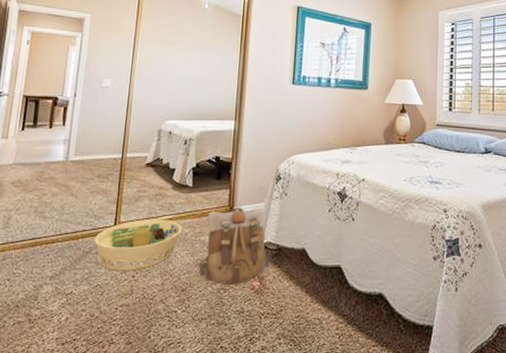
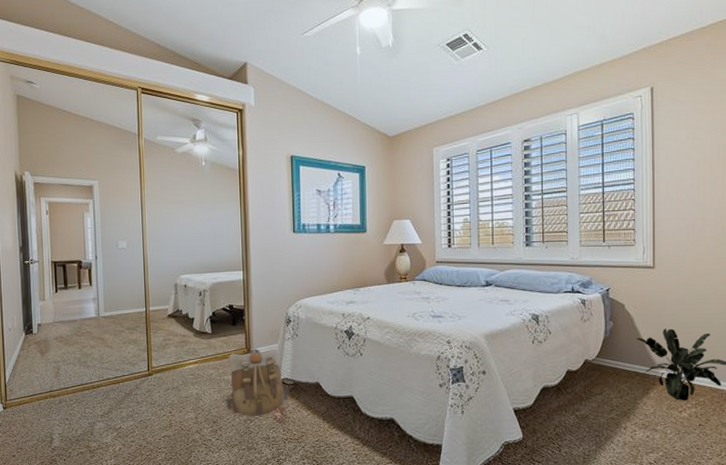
laundry basket: present [94,218,182,271] -> none [133,362,207,408]

